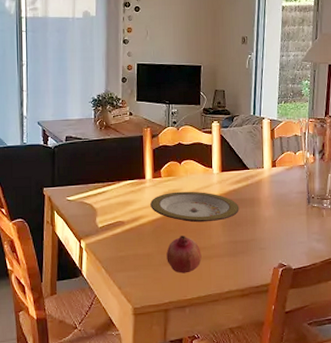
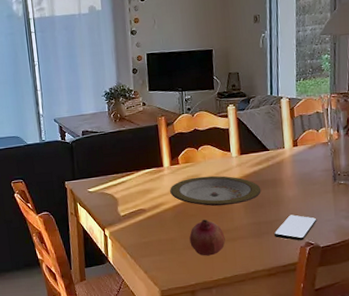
smartphone: none [249,235,291,262] -> present [274,214,317,241]

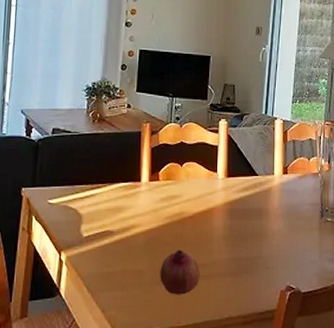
plate: present [170,175,261,206] -> none [145,198,245,235]
smartphone: present [274,214,317,241] -> none [253,252,301,284]

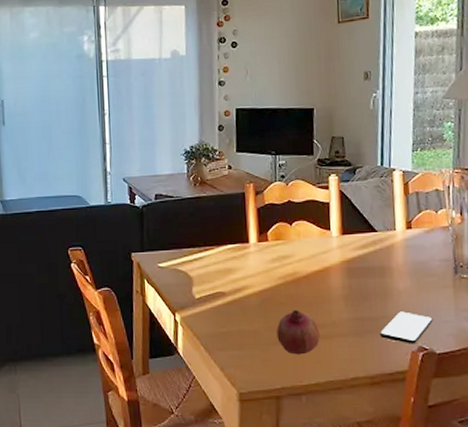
smartphone: none [253,252,301,284] -> present [379,311,433,344]

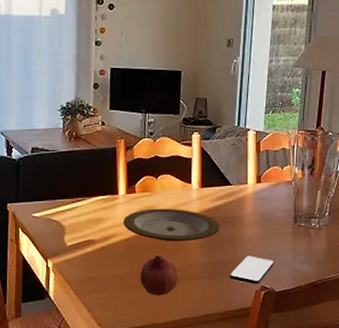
plate: none [256,257,366,295] -> present [123,208,220,242]

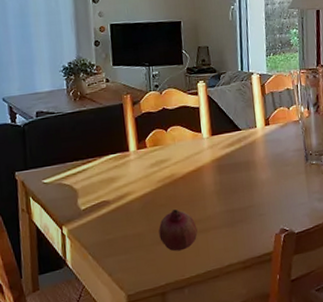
plate: present [123,208,220,242] -> none [137,159,234,194]
smartphone: present [229,256,275,284] -> none [248,199,291,228]

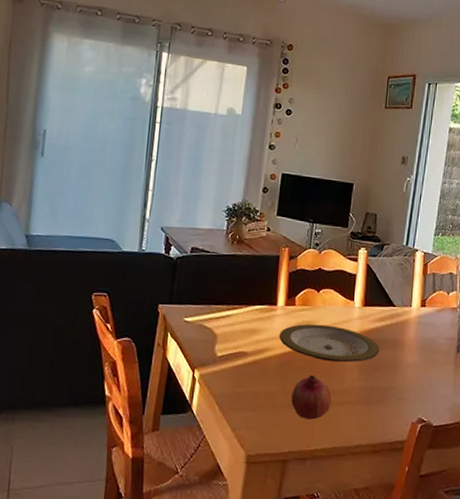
plate: none [137,159,234,194] -> present [279,323,380,363]

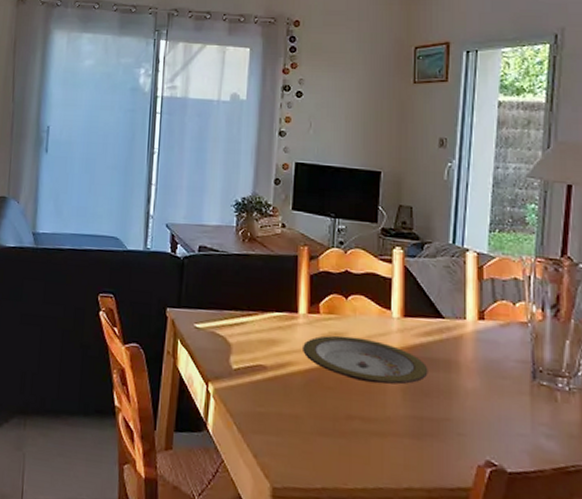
fruit: present [291,375,332,420] -> none [321,397,371,452]

